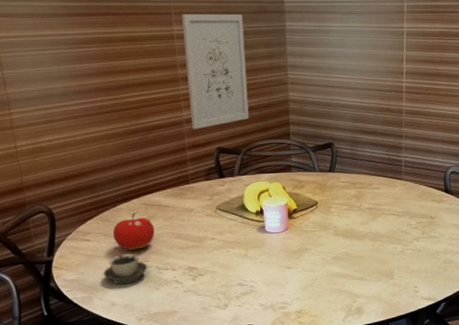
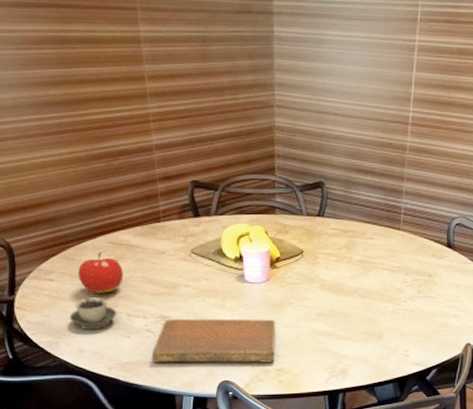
notebook: none [179,265,295,311] -> present [151,319,276,363]
wall art: present [181,14,249,130] -> none [148,10,228,158]

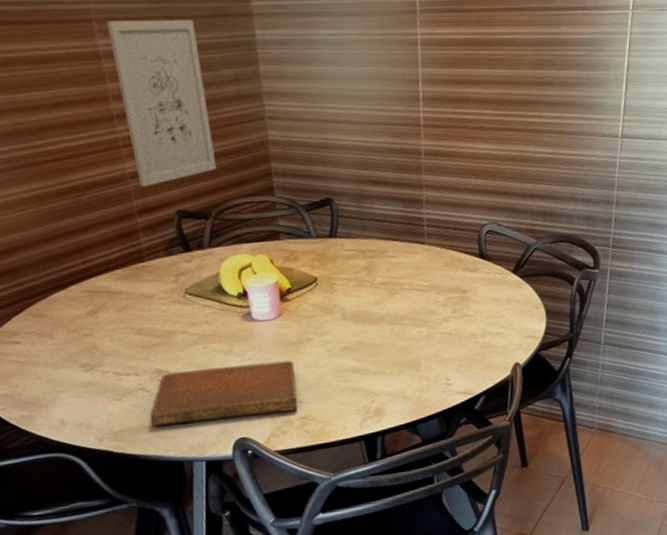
cup: present [69,297,117,331] -> none [43,357,103,398]
fruit: present [78,252,124,293] -> none [49,303,107,353]
wall art: none [148,10,228,158] -> present [106,19,216,188]

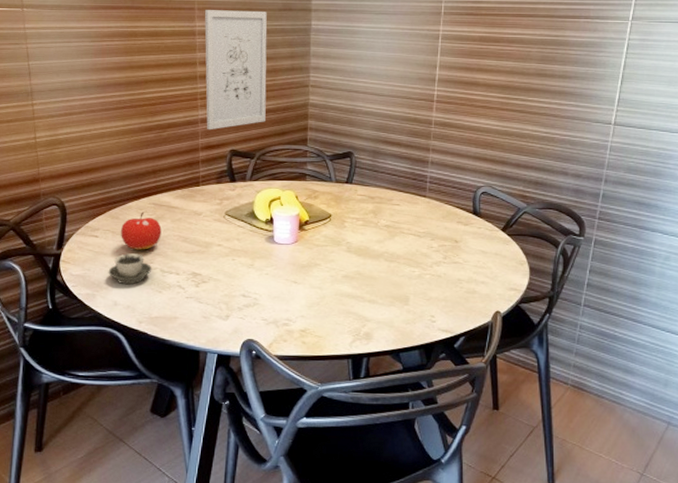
cup: none [43,357,103,398] -> present [108,253,152,285]
fruit: none [49,303,107,353] -> present [121,212,162,250]
notebook: present [149,360,299,426] -> none [180,276,302,323]

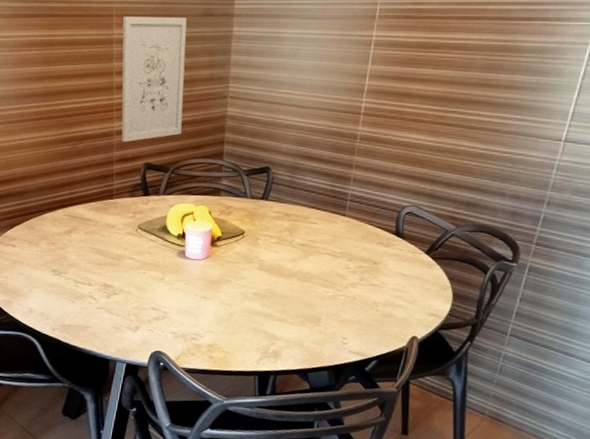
cup: present [108,253,152,285] -> none [24,263,66,294]
fruit: present [121,212,162,250] -> none [36,223,76,261]

